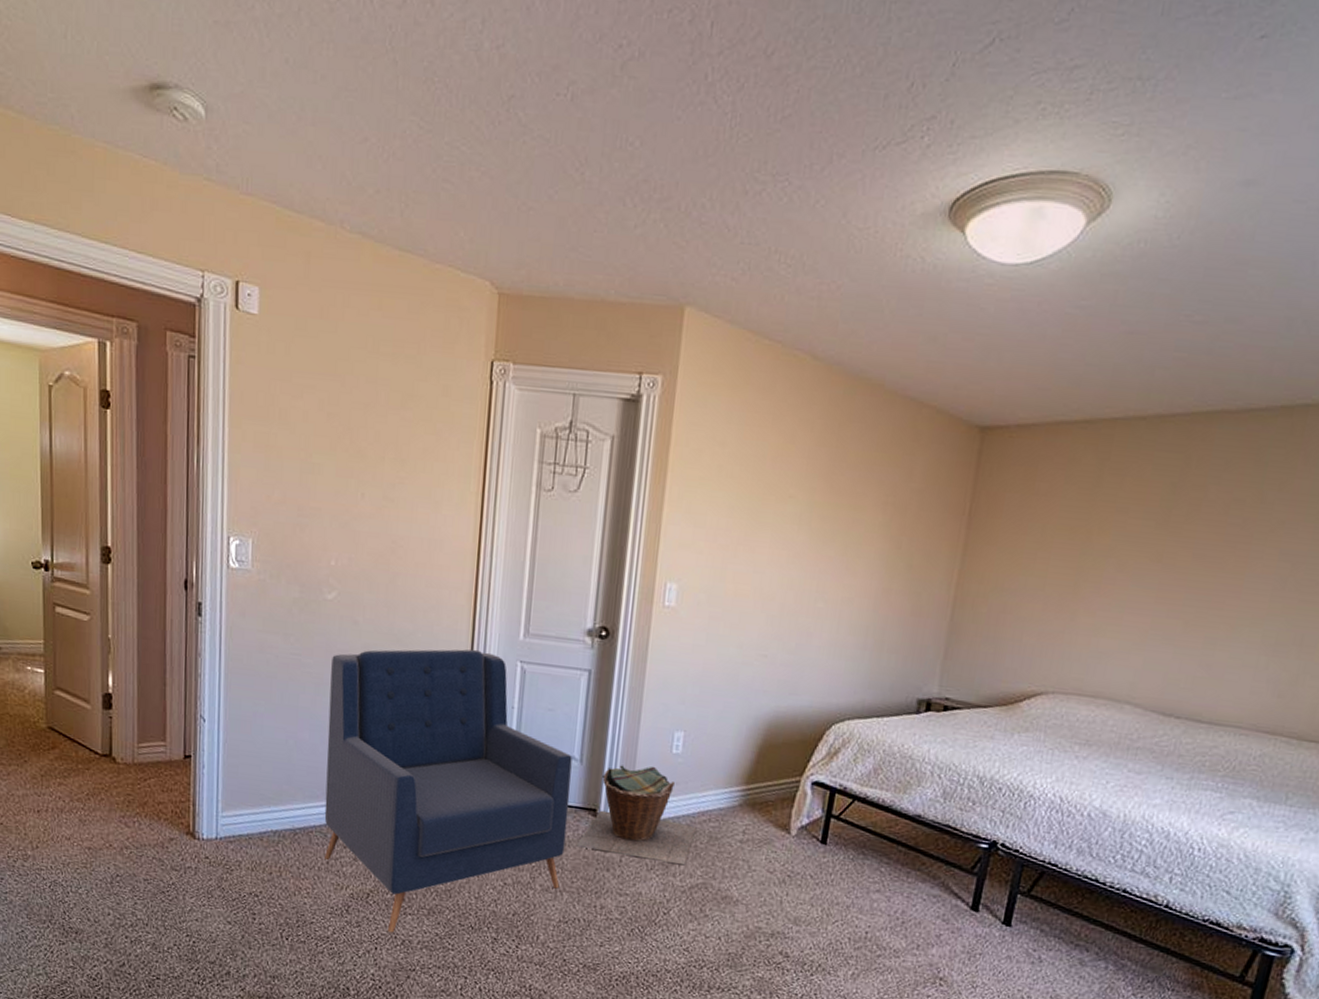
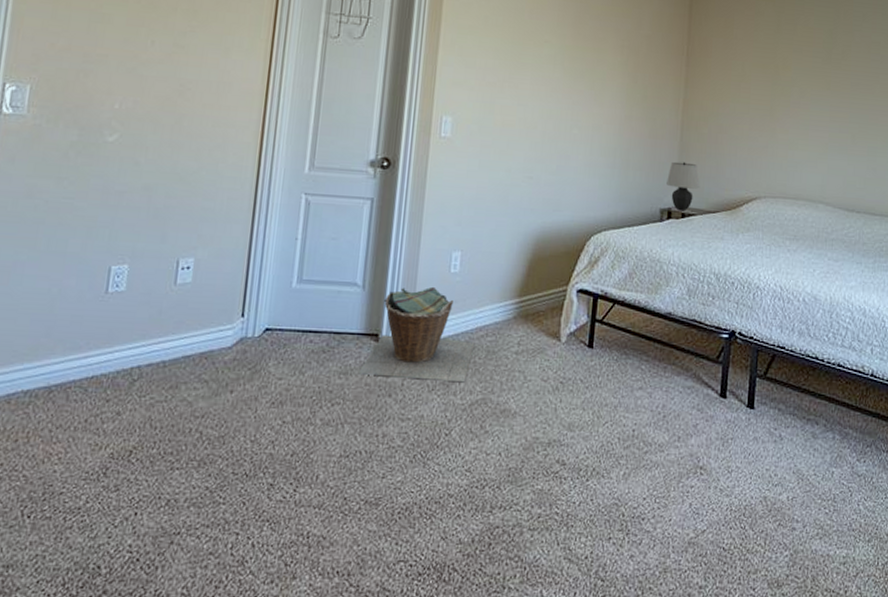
armchair: present [324,649,572,933] -> none [83,184,355,493]
table lamp: none [928,645,970,704] -> present [666,161,700,212]

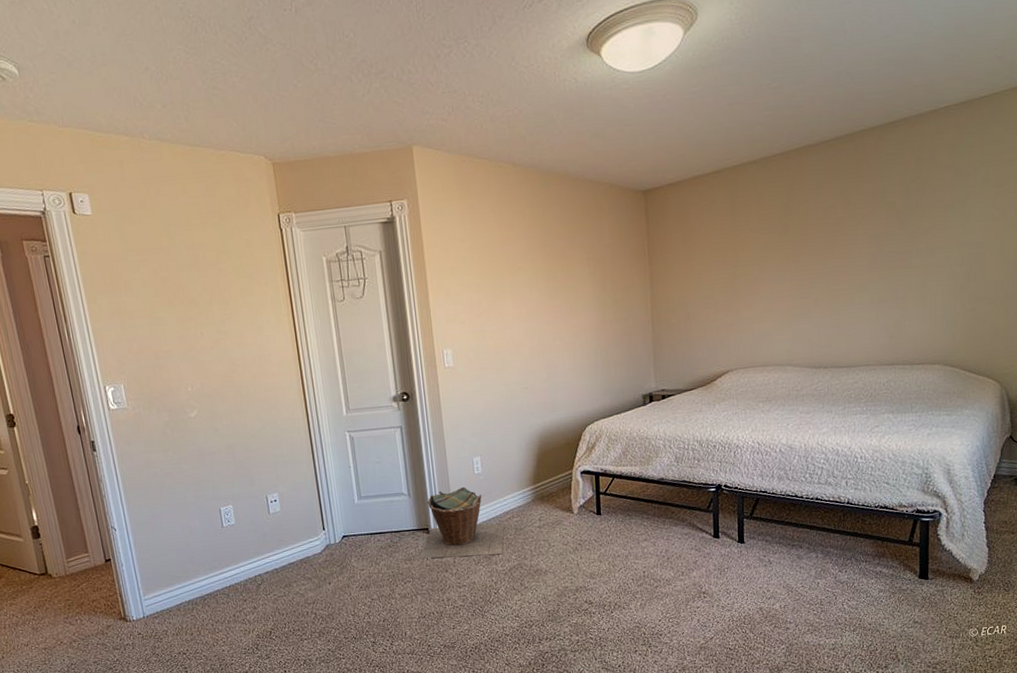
table lamp: present [666,161,700,212] -> none [645,351,675,394]

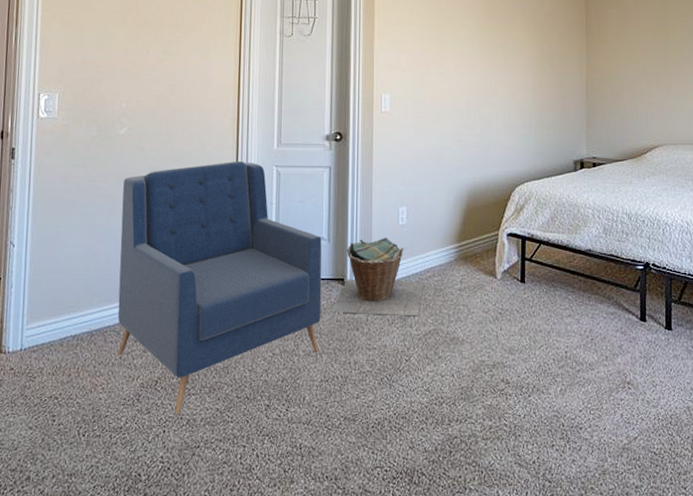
armchair: none [204,430,413,657] -> present [117,161,322,415]

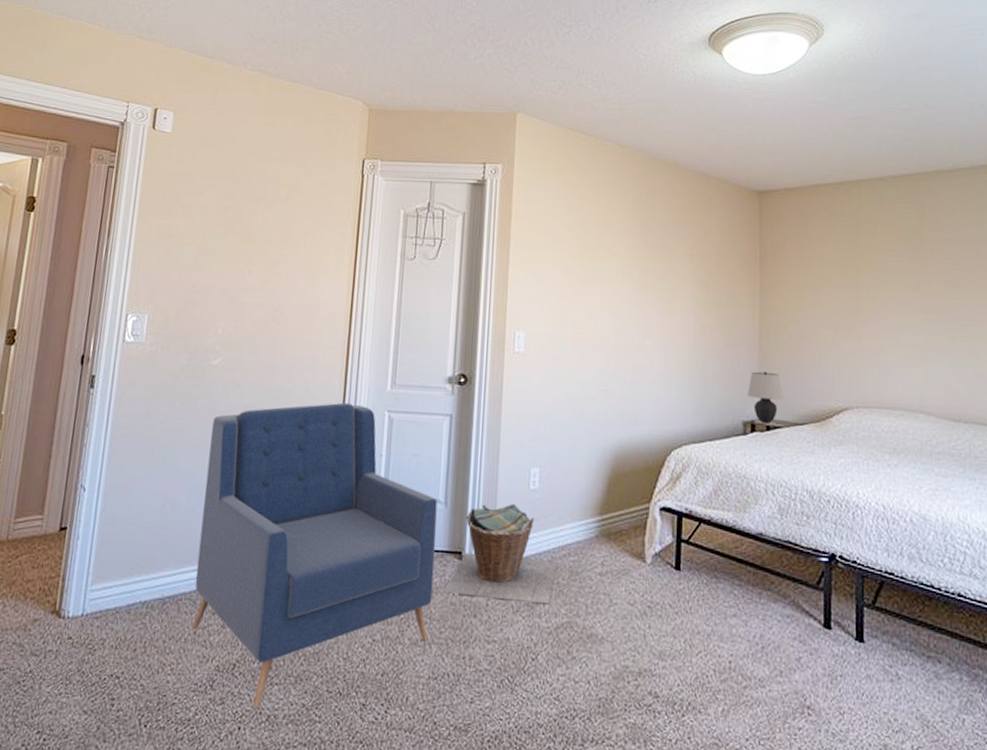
table lamp: none [577,119,606,161] -> present [748,371,783,424]

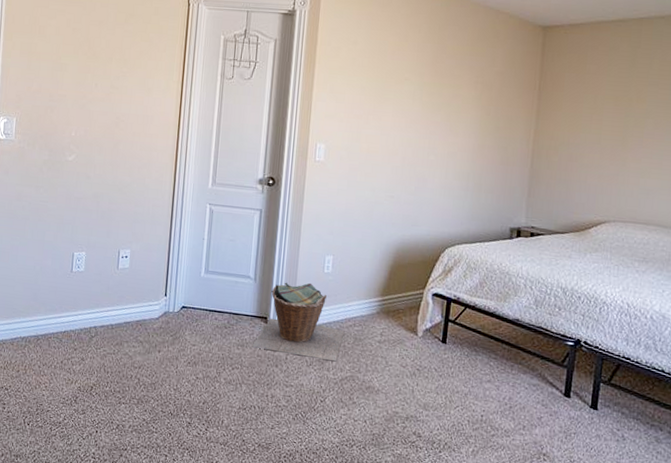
armchair: present [192,402,437,708] -> none [59,195,248,419]
table lamp: present [748,371,783,424] -> none [516,186,549,231]

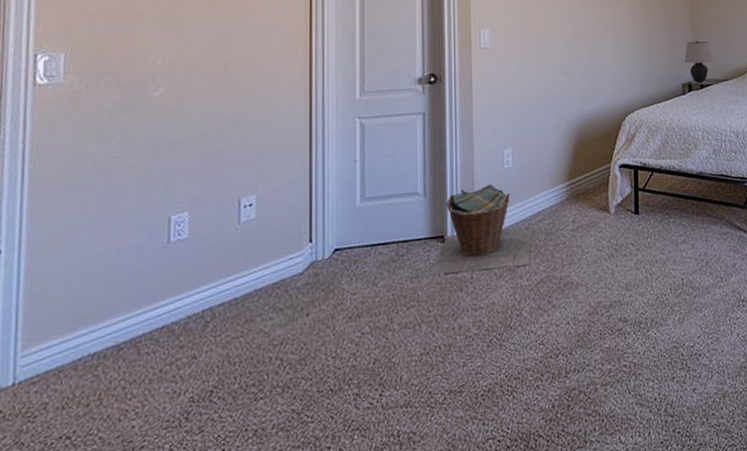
table lamp: none [516,186,549,231] -> present [684,40,712,84]

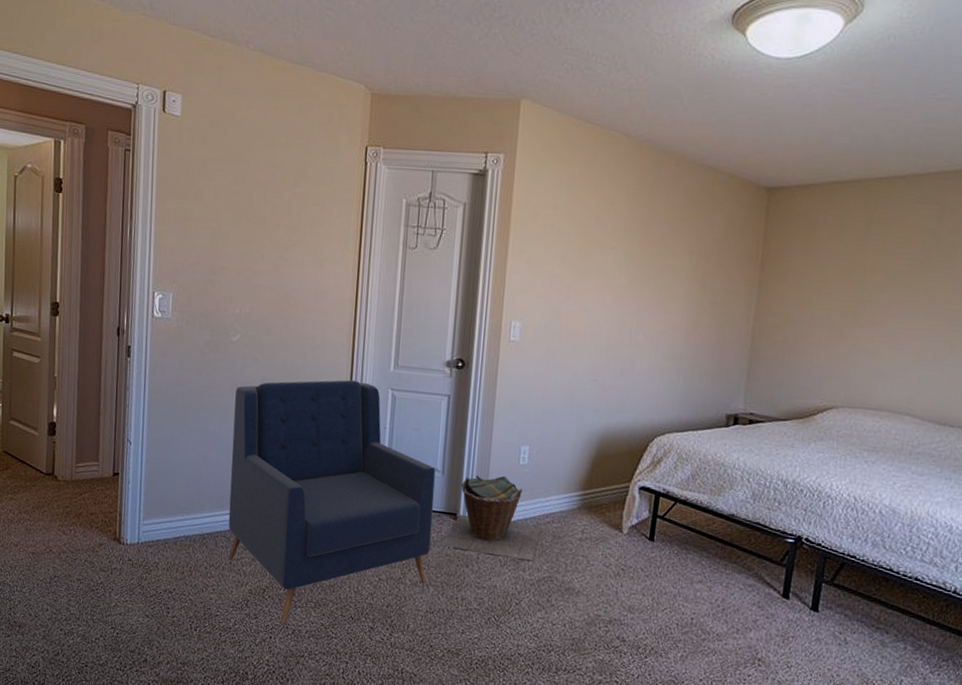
armchair: none [155,115,418,427] -> present [228,379,436,624]
table lamp: present [684,40,712,84] -> none [734,368,770,418]

